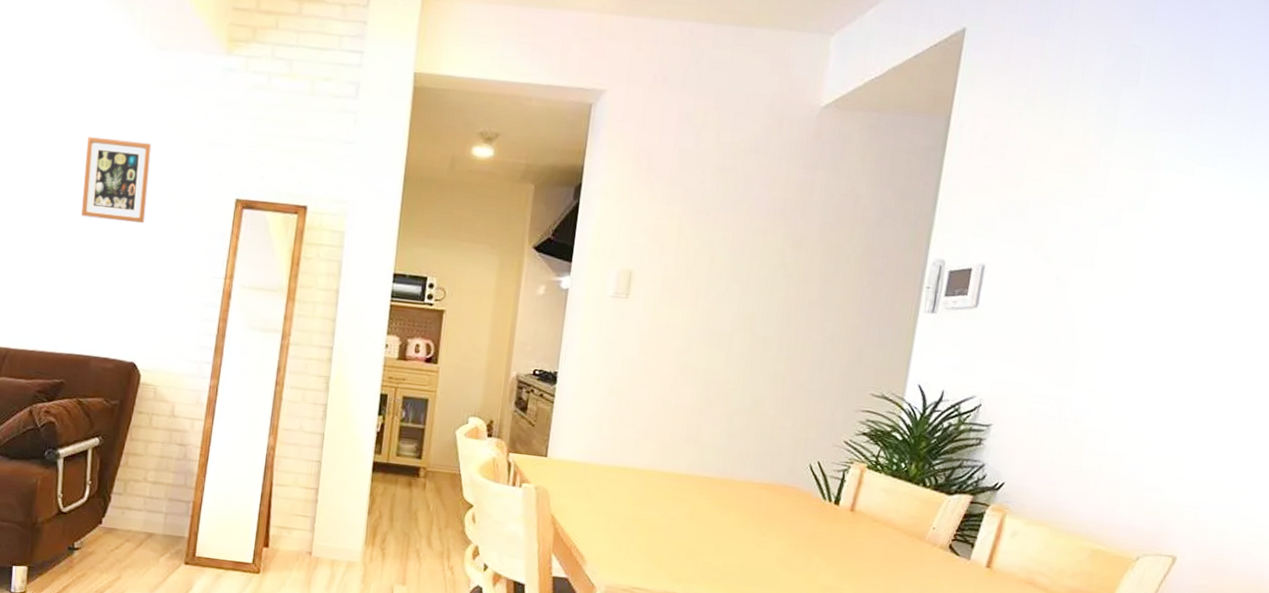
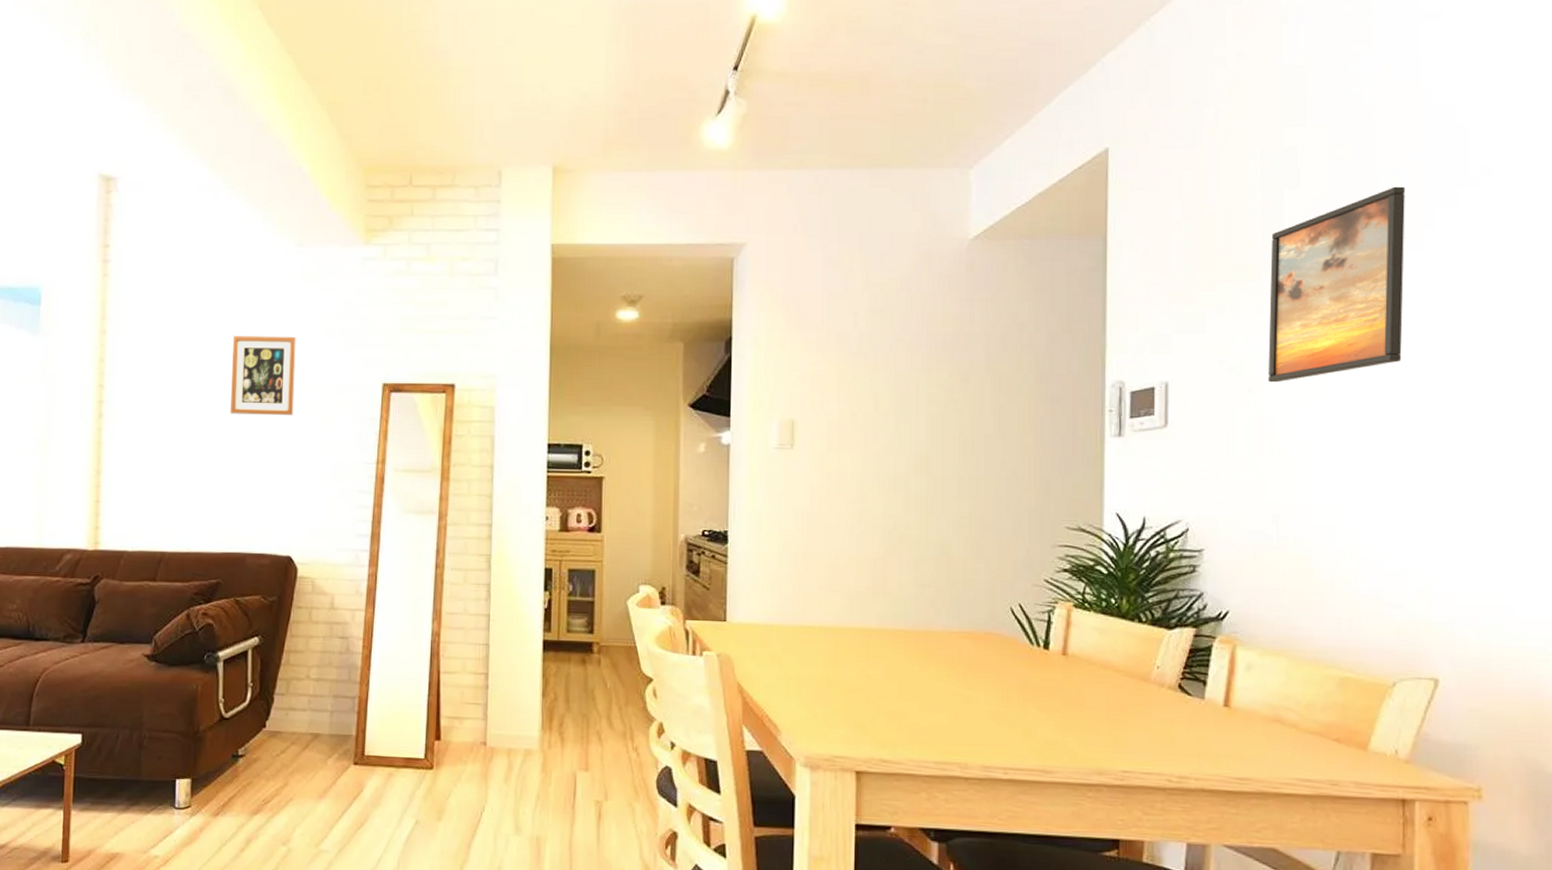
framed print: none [1075,93,1234,274] -> present [1267,186,1405,383]

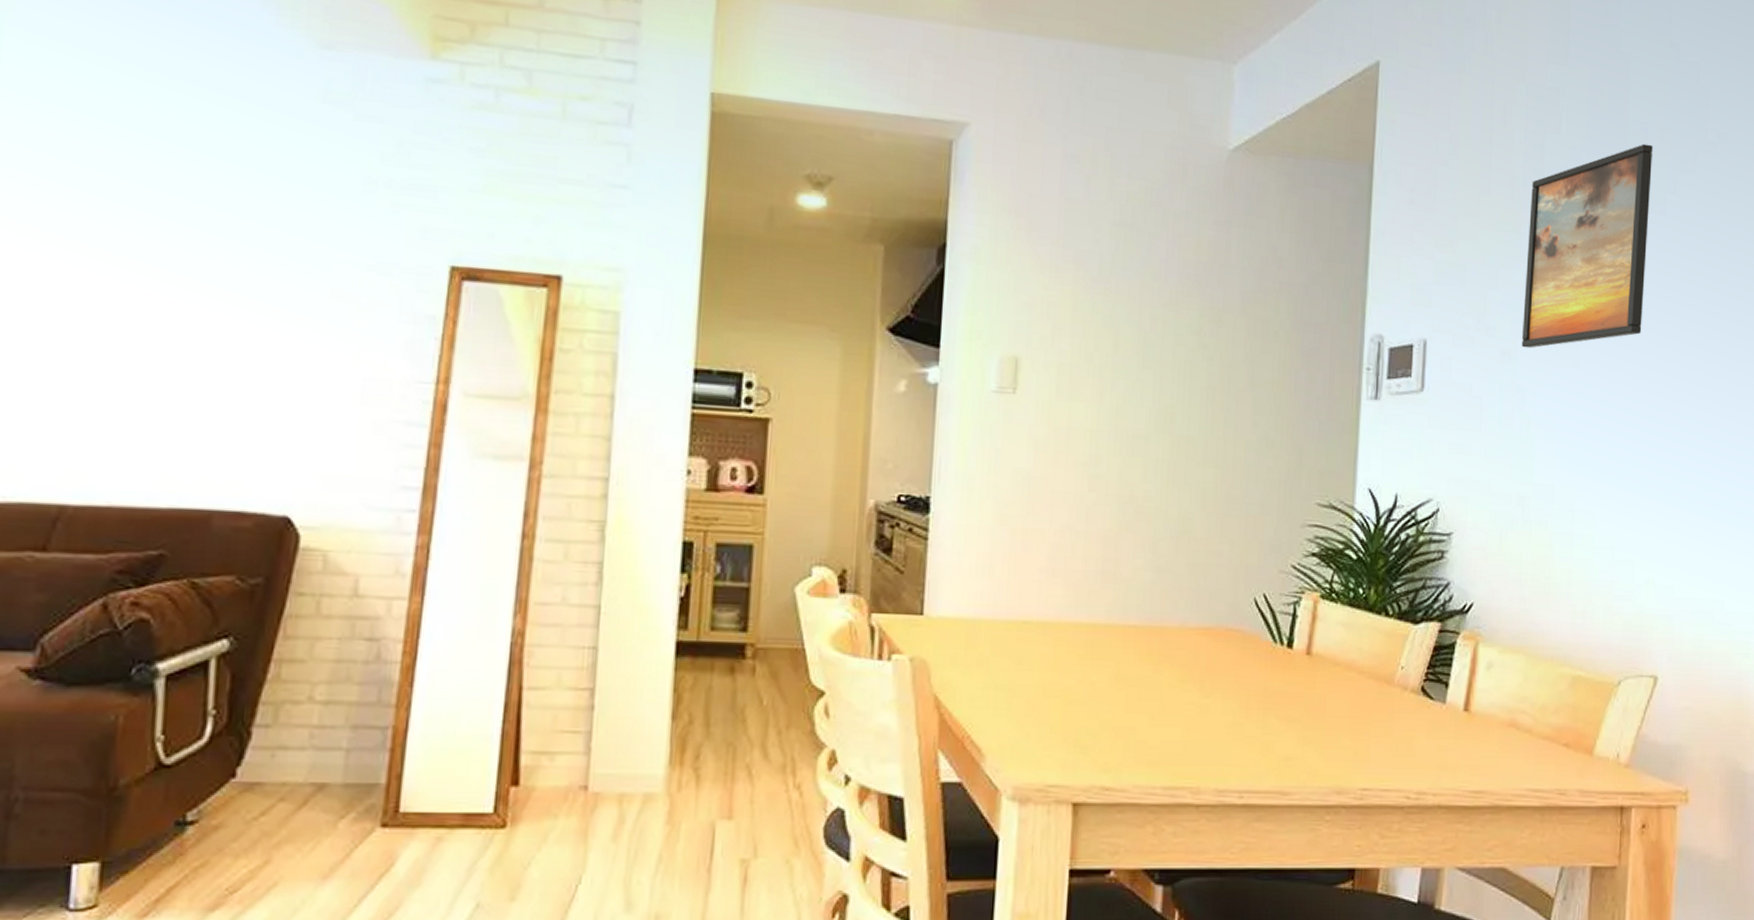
picture frame: present [230,336,296,415] -> none [193,173,312,303]

